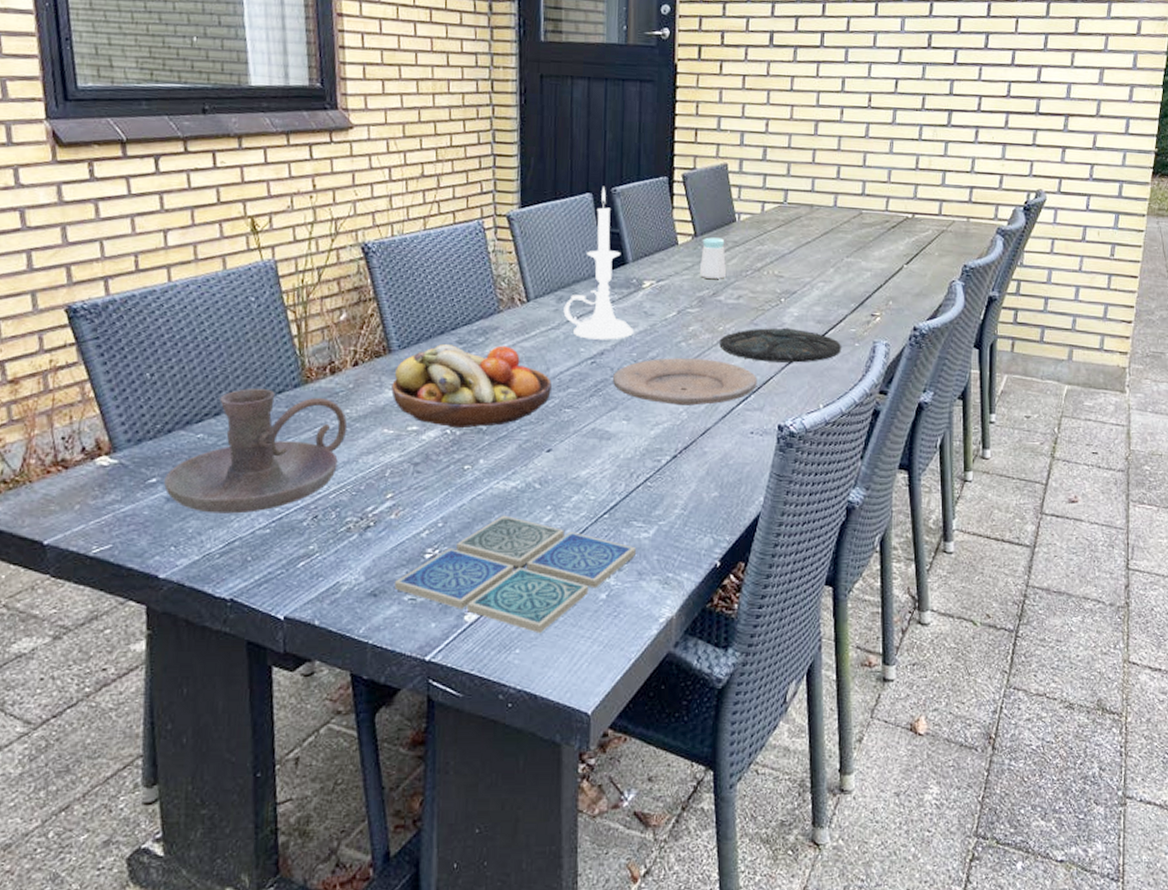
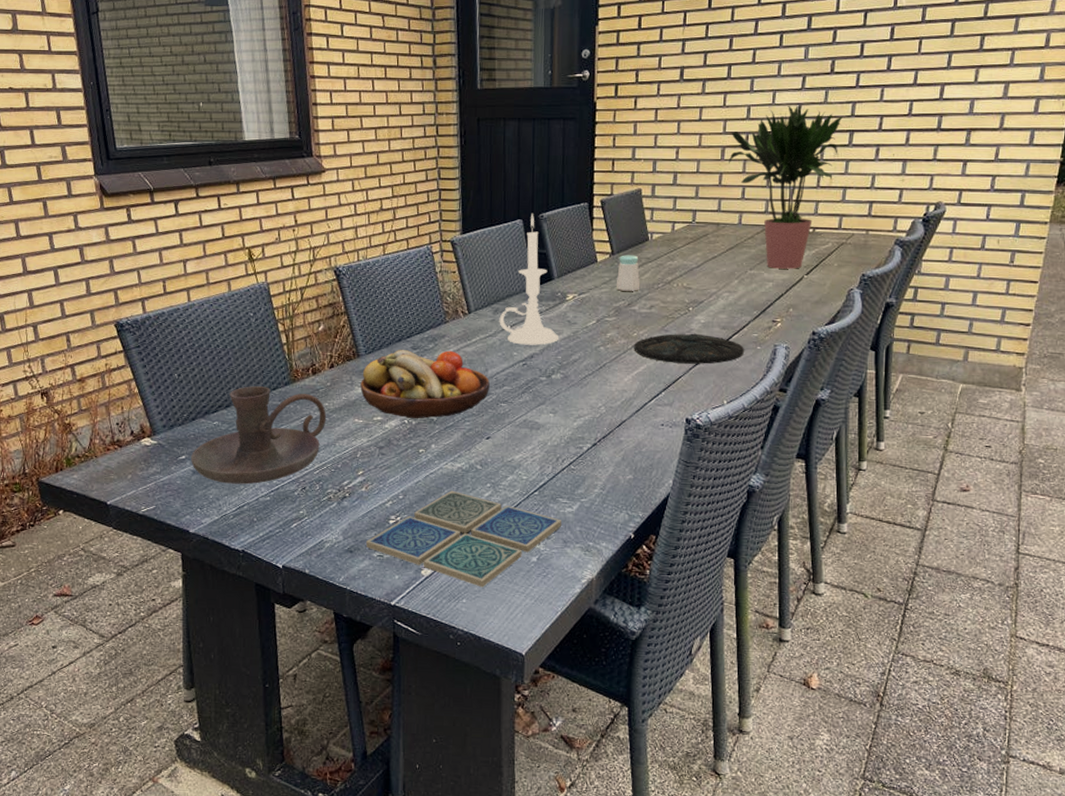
plate: present [612,358,757,406] -> none [540,360,667,401]
potted plant: none [823,80,941,258] -> present [729,105,843,269]

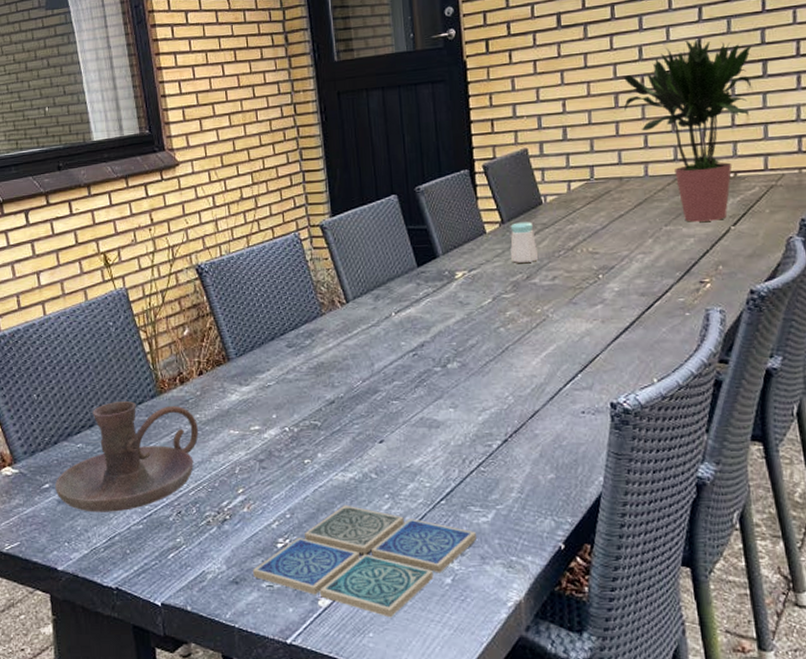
fruit bowl: present [360,350,490,419] -> none [233,346,378,426]
candle holder: present [499,214,559,345] -> none [381,187,452,333]
plate: present [634,333,745,364] -> none [539,303,672,340]

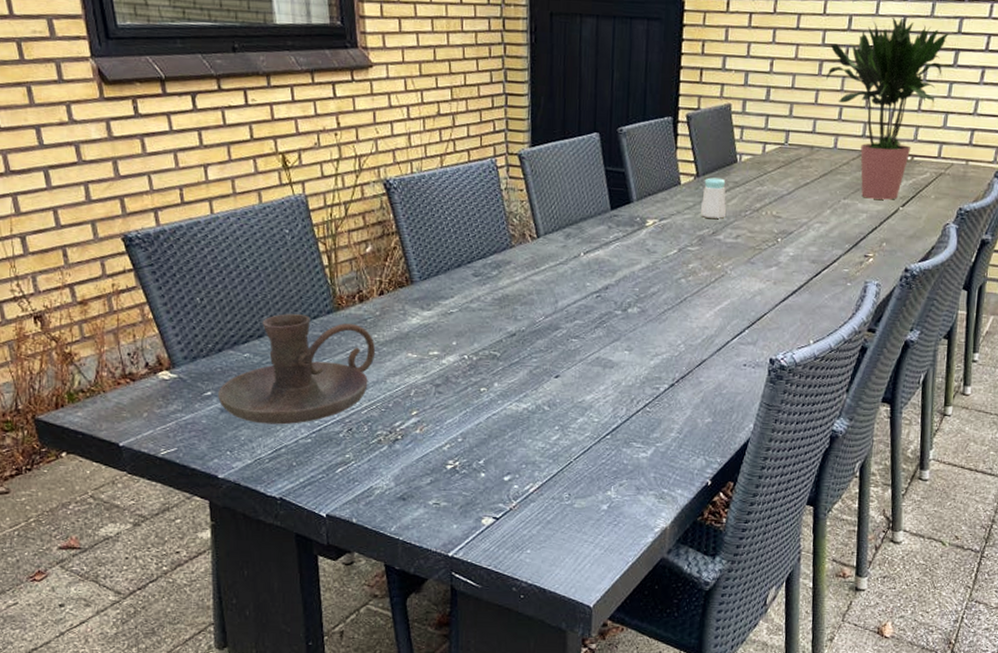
drink coaster: present [252,504,476,618] -> none [420,433,635,537]

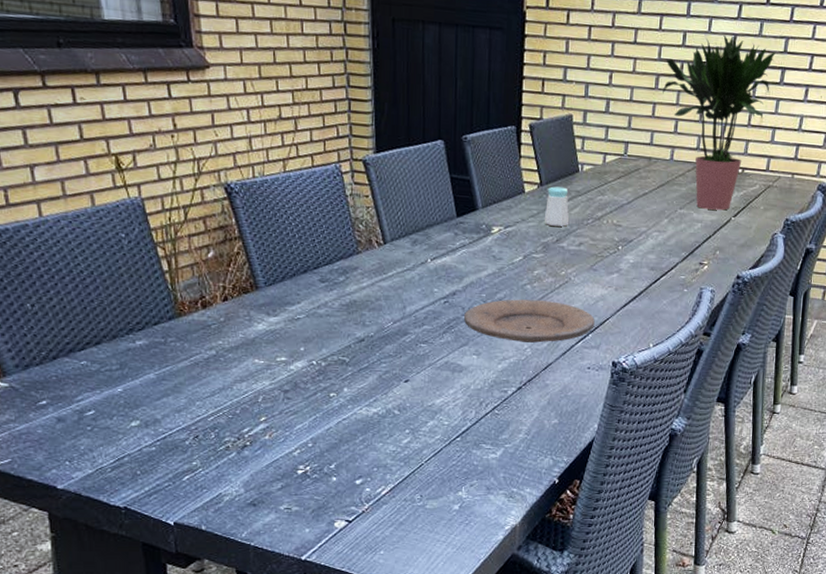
candle holder: present [218,314,376,425] -> none [54,320,221,433]
plate: none [615,293,752,339] -> present [463,299,595,343]

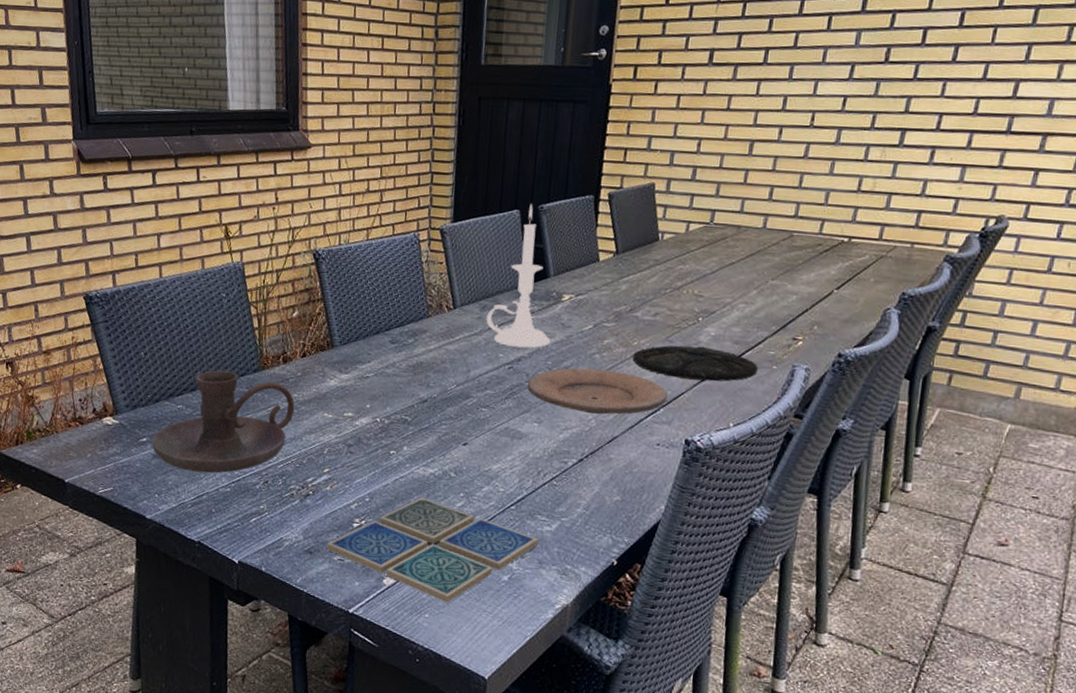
candle holder: none [54,320,221,433] -> present [152,370,295,473]
drink coaster: none [270,437,485,538] -> present [326,497,538,603]
candle holder: none [418,134,484,282] -> present [486,204,551,348]
salt shaker: present [544,186,570,227] -> none [618,255,646,296]
plate: none [561,273,672,306] -> present [633,345,759,382]
potted plant: present [663,35,776,210] -> none [757,97,895,282]

